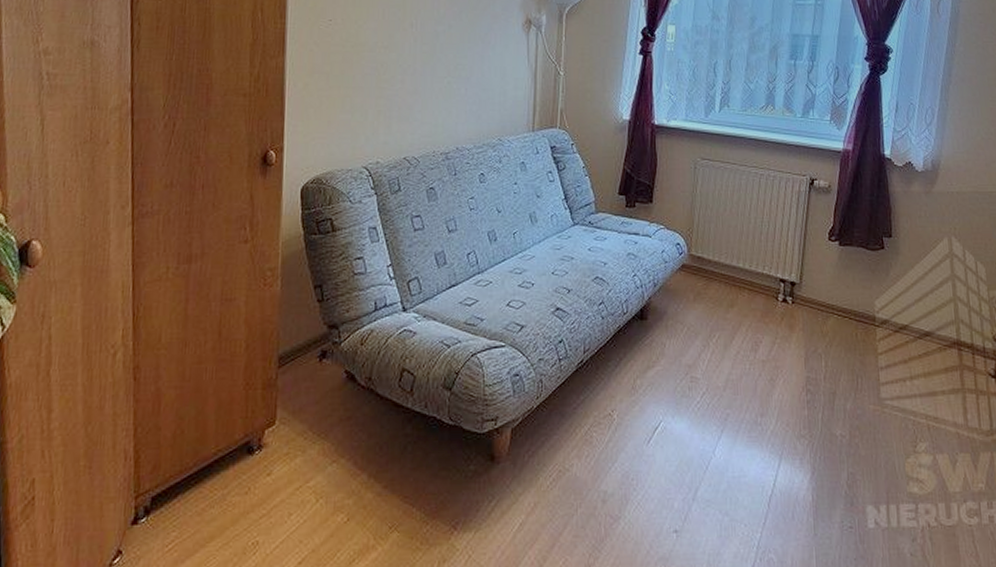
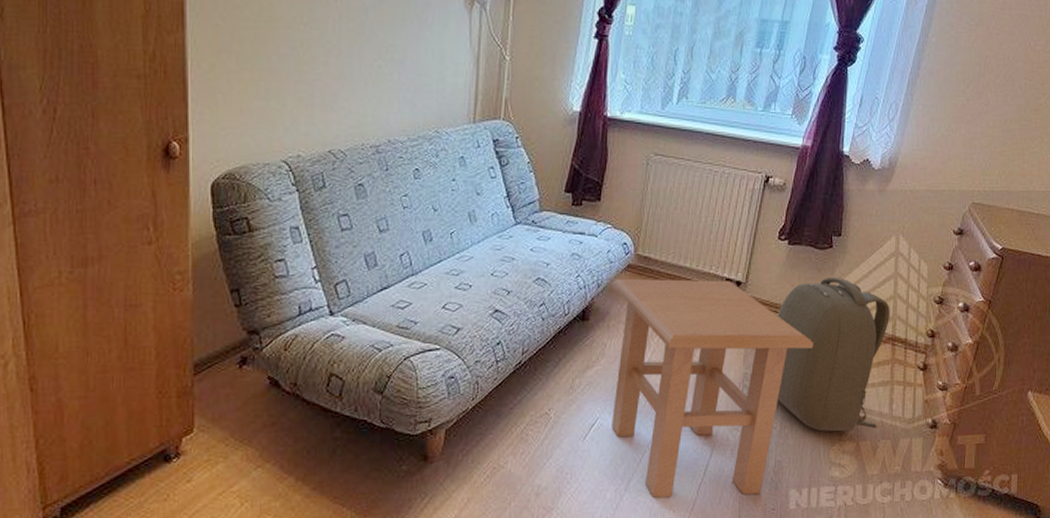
side table: none [668,278,876,510] -> present [611,278,814,498]
backpack: none [834,278,953,443] -> present [777,276,890,432]

